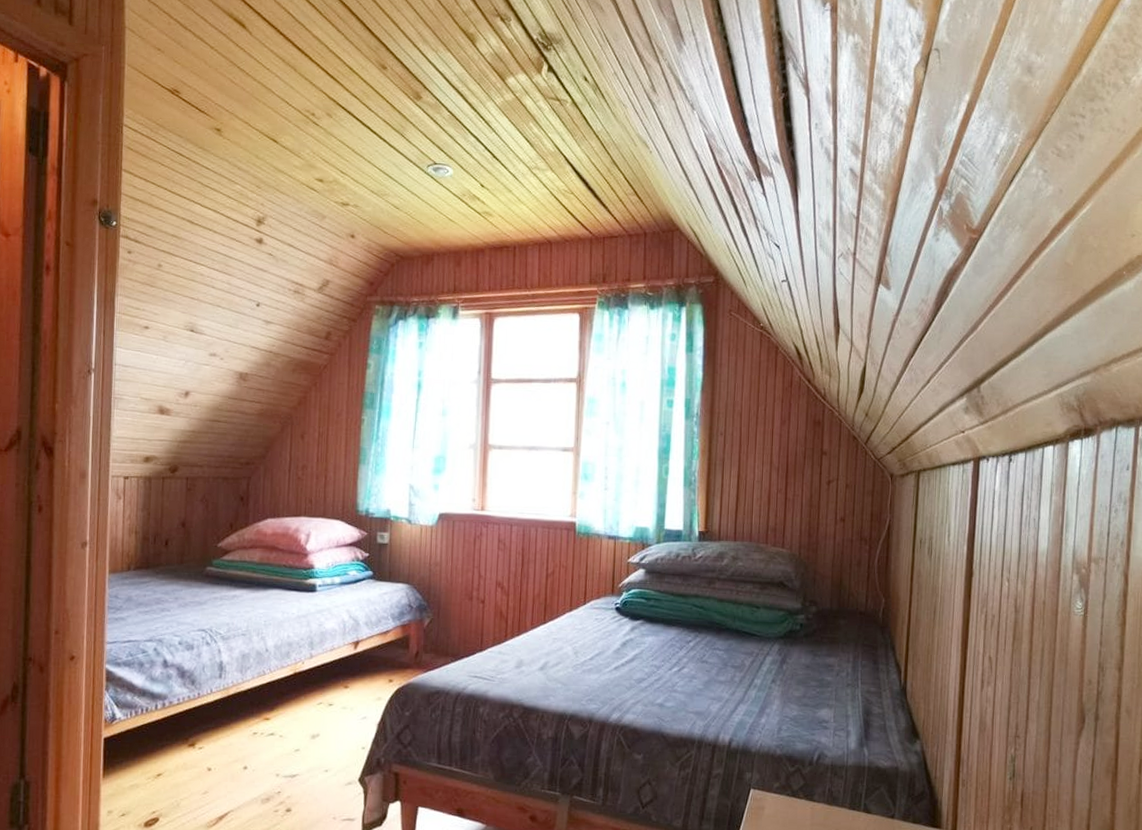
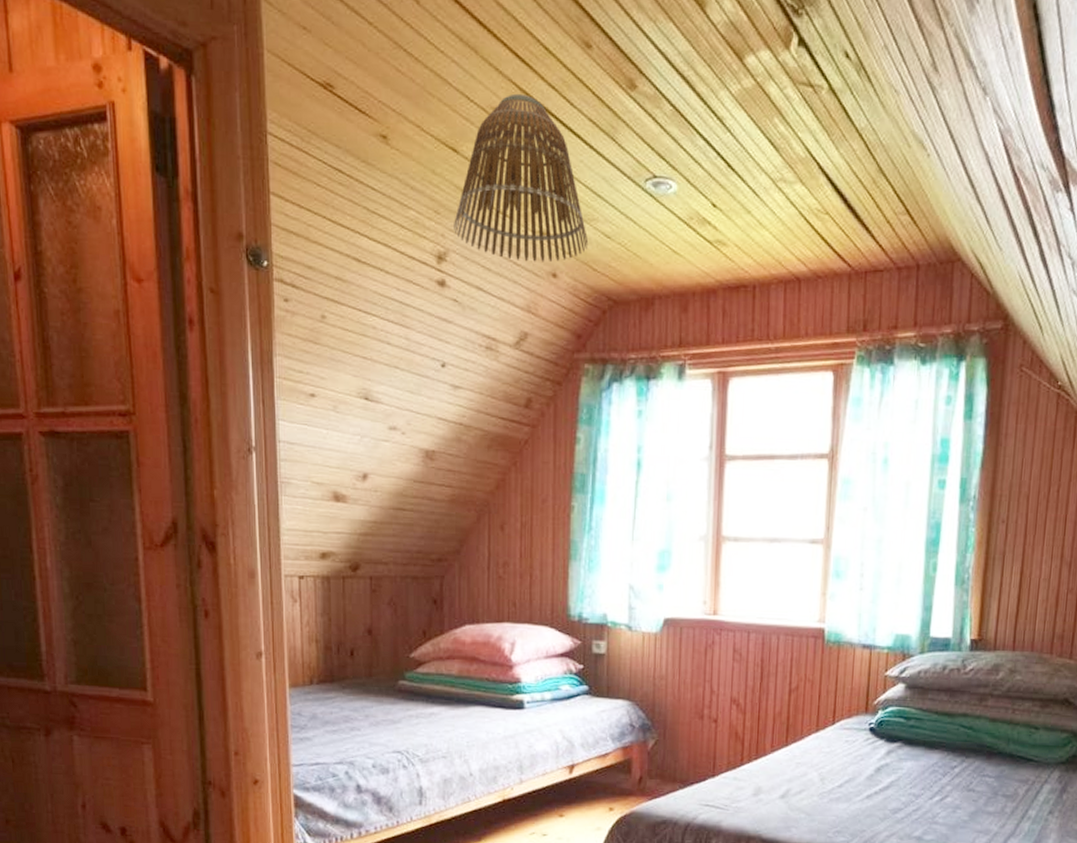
lamp shade: none [271,100,381,227] -> present [454,93,589,263]

